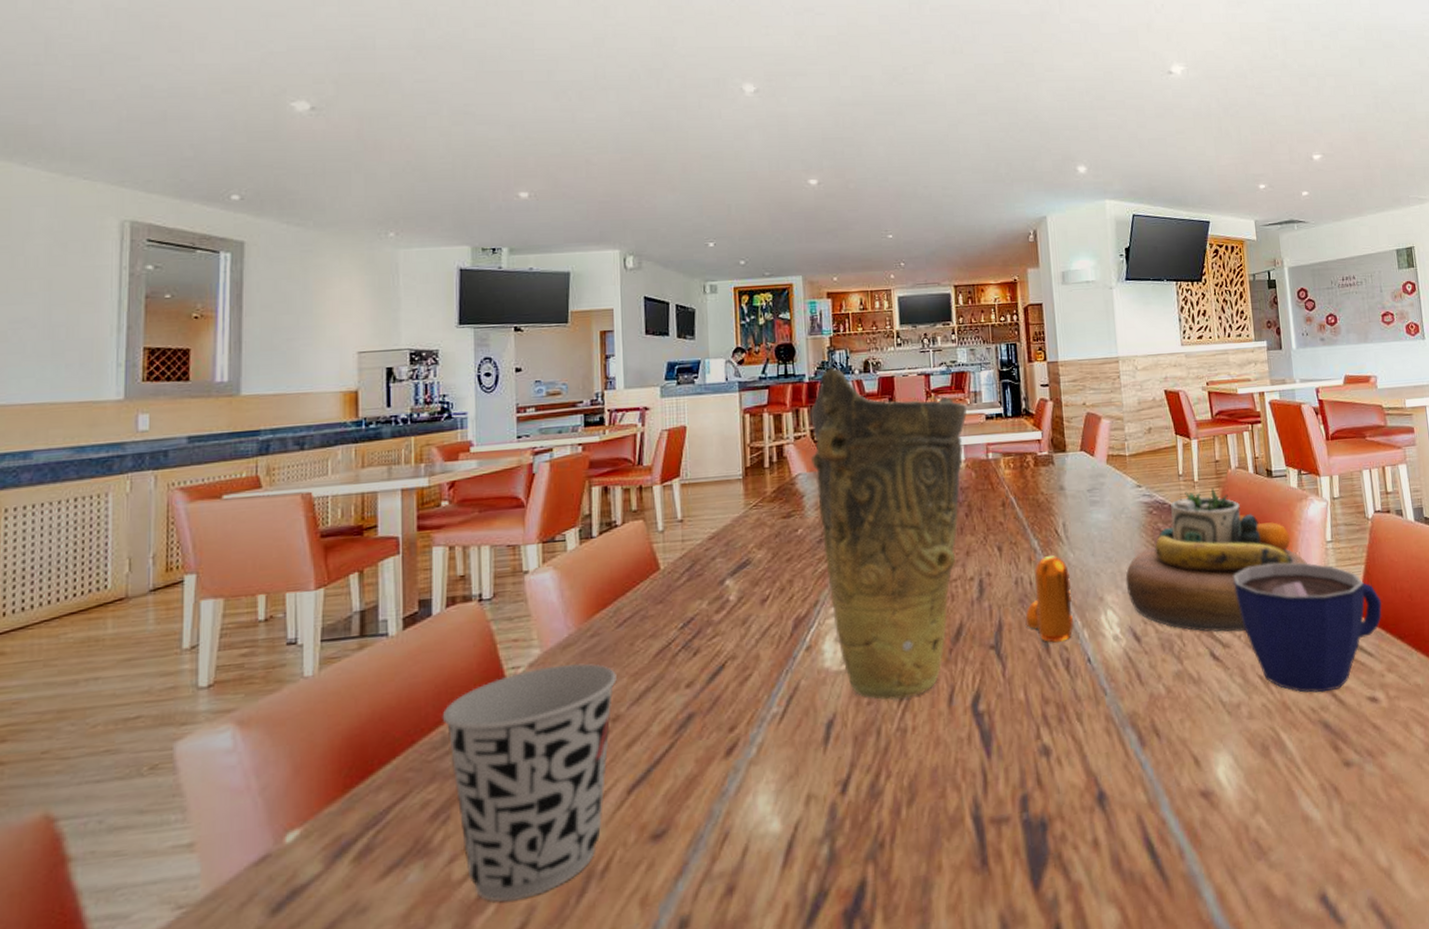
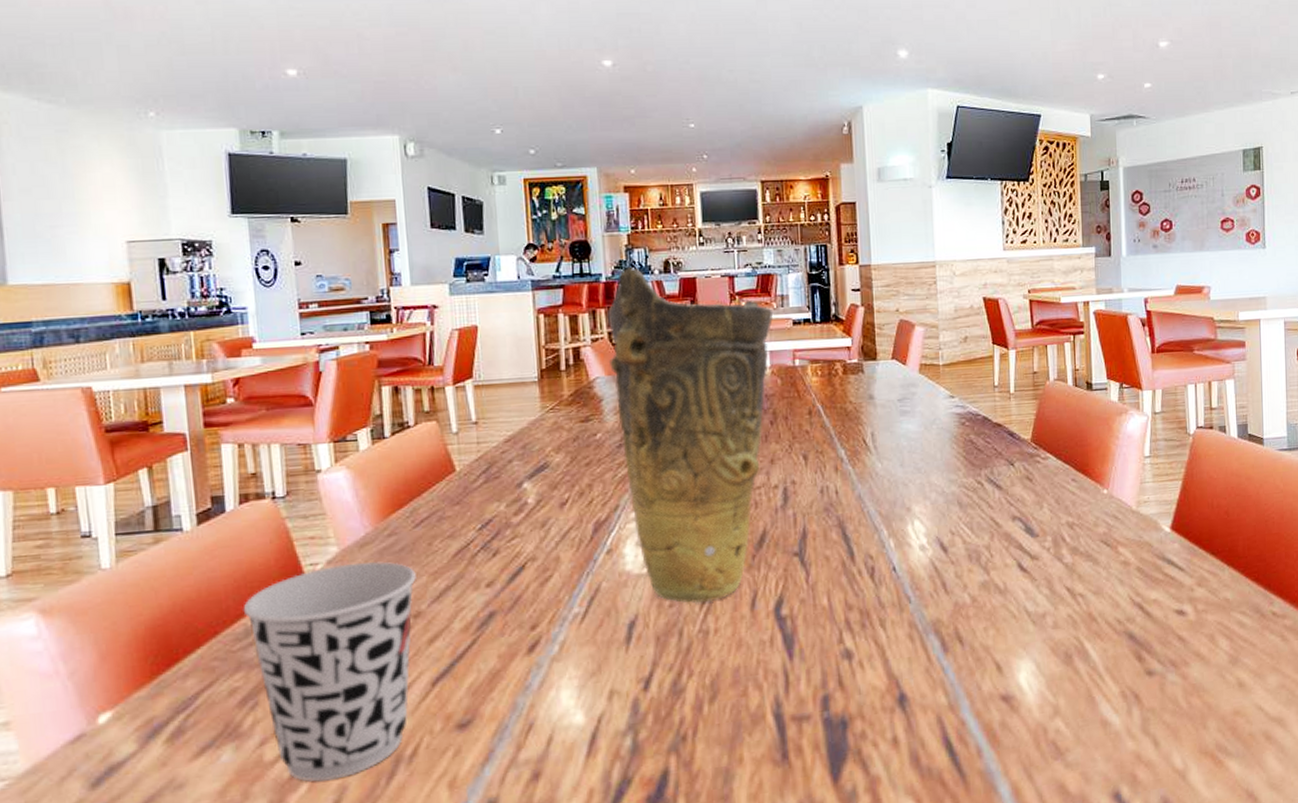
pepper shaker: present [1025,555,1075,643] -> none [830,465,881,551]
decorative bowl: present [1125,488,1307,633] -> none [934,400,1123,545]
cup: present [1233,562,1383,693] -> none [1045,477,1197,605]

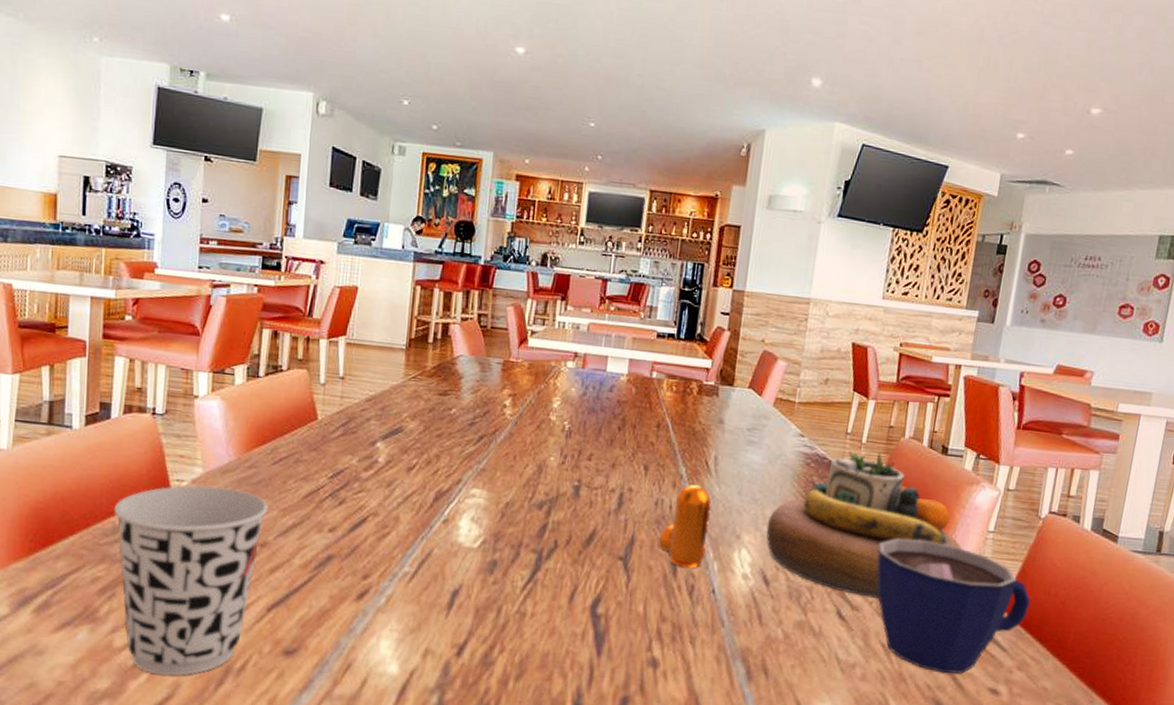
vase: present [607,266,773,604] -> none [473,253,639,587]
pepper shaker: none [830,465,881,551] -> present [657,485,712,569]
decorative bowl: none [934,400,1123,545] -> present [766,451,961,598]
cup: none [1045,477,1197,605] -> present [877,538,1031,674]

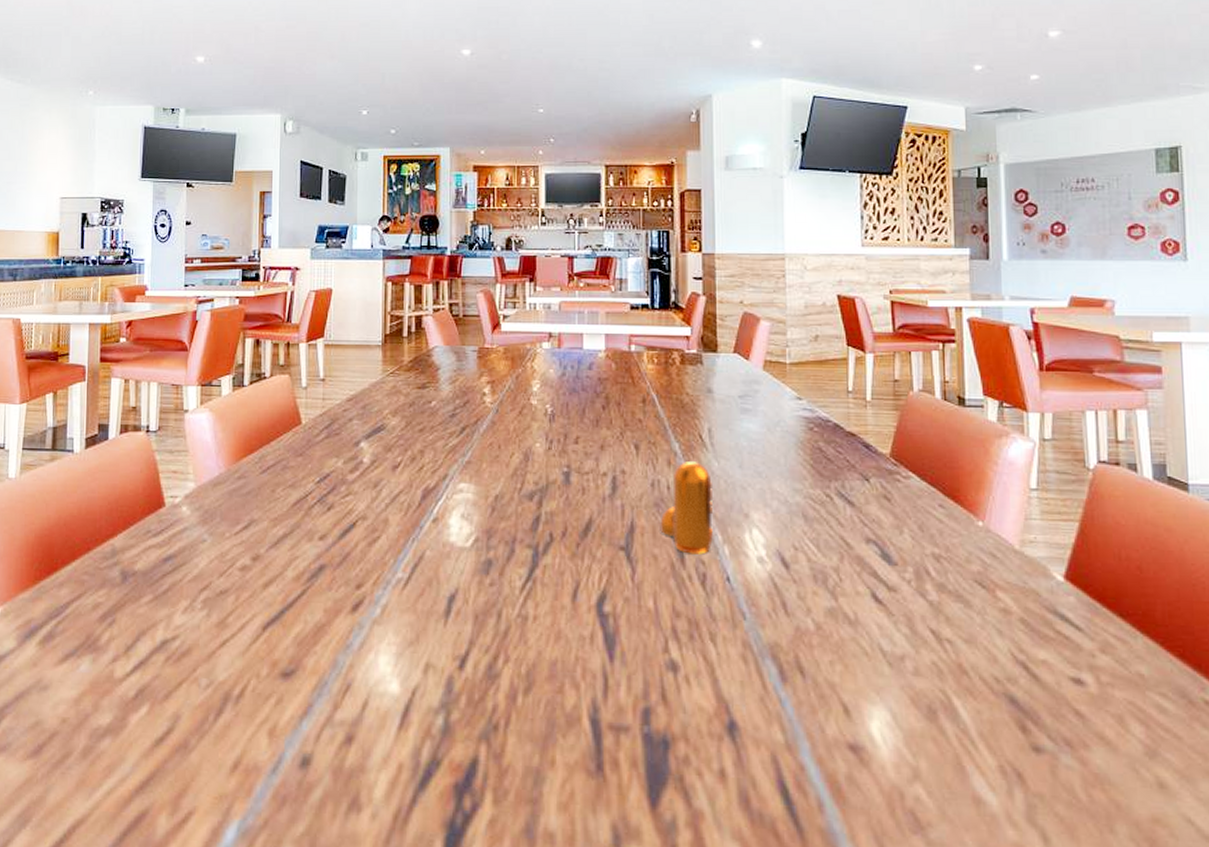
cup: present [113,485,268,676] -> none [112,500,259,707]
decorative bowl: present [766,451,961,598] -> none [776,410,1002,576]
cup: present [877,538,1031,674] -> none [906,504,1100,662]

